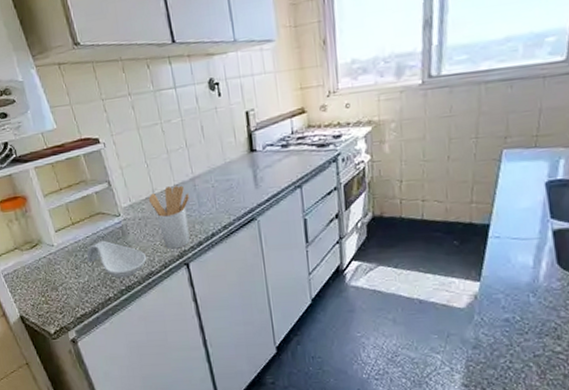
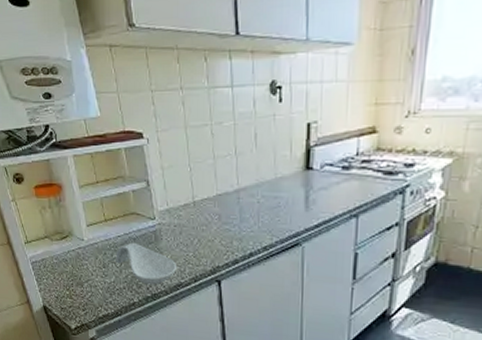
utensil holder: present [148,185,190,249] -> none [186,195,231,264]

